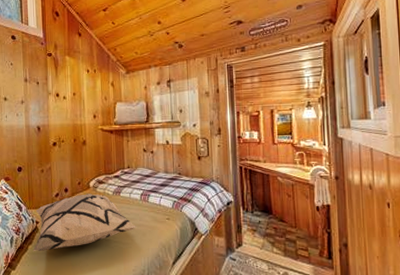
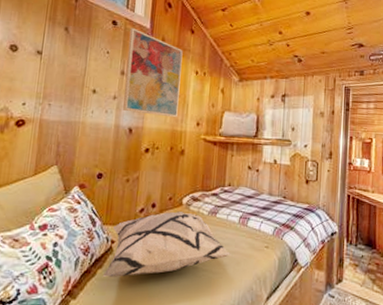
wall art: none [27,39,76,114] -> present [122,28,183,118]

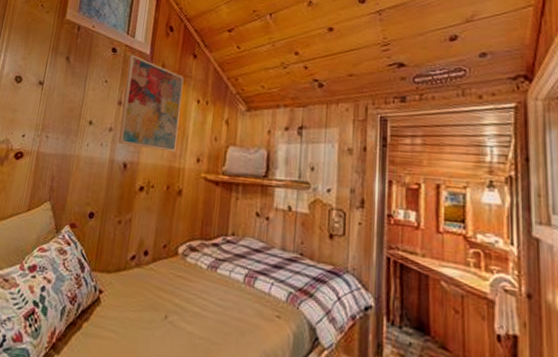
decorative pillow: present [103,211,230,278] -> none [89,262,233,335]

